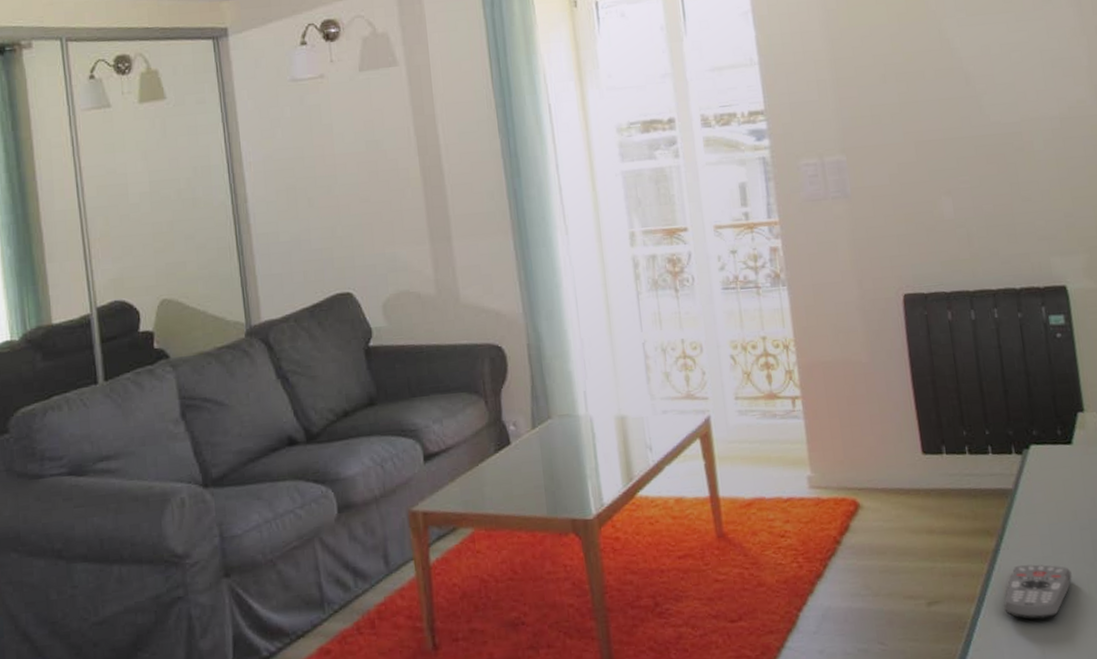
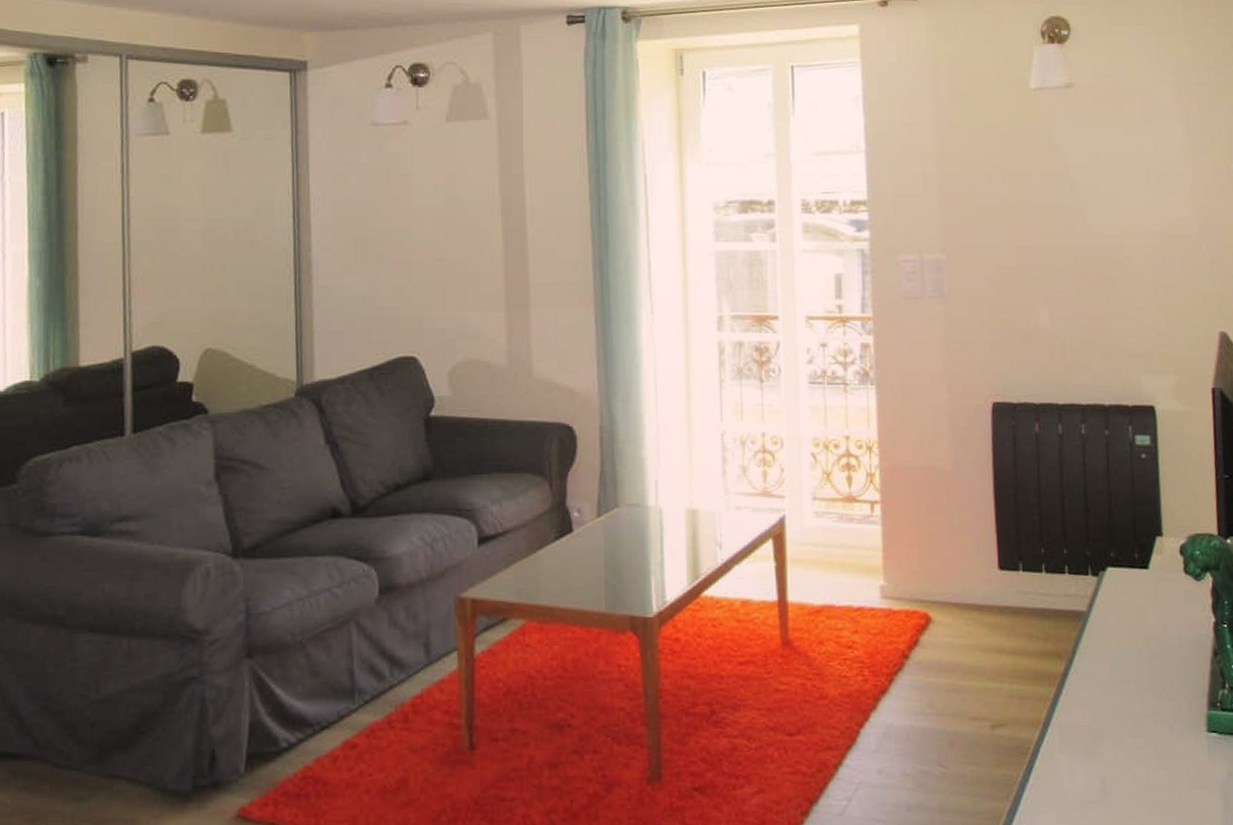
remote control: present [1004,564,1072,620] -> none [1068,691,1138,749]

